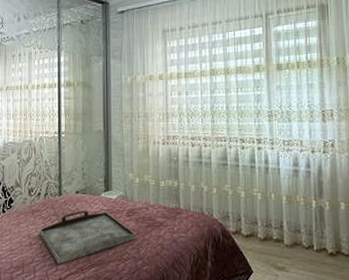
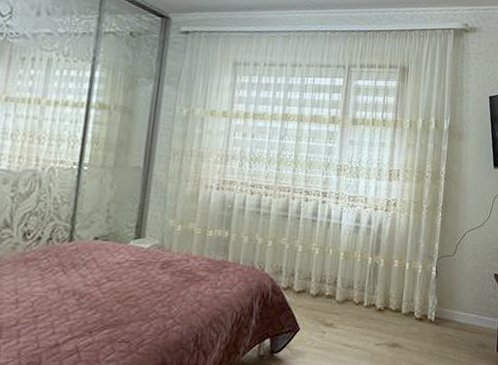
serving tray: present [39,210,137,265] -> none [32,260,170,327]

